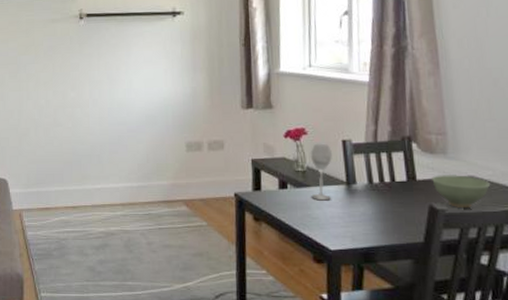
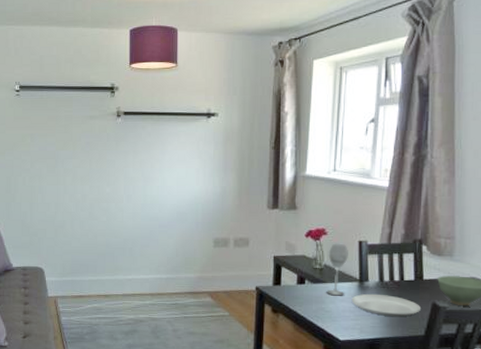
plate: none [339,197,418,223] -> present [351,293,422,317]

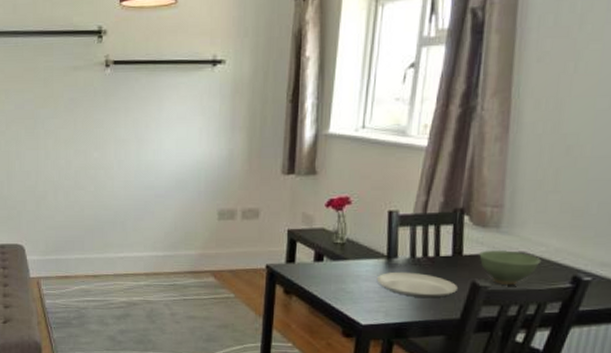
wineglass: present [326,243,348,296] -> none [347,214,376,275]

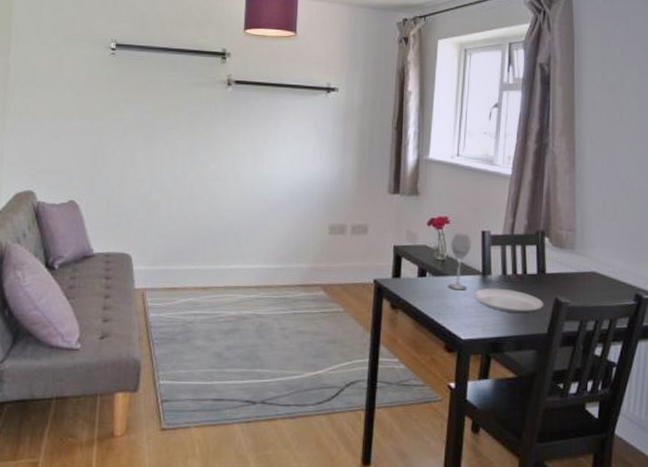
wineglass: none [347,214,376,275] -> present [448,233,471,290]
bowl: present [479,249,542,285] -> none [559,268,610,301]

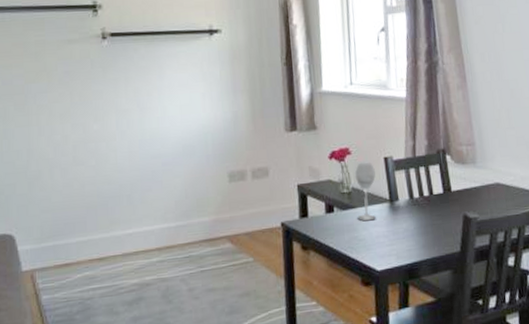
plate: present [474,288,544,314] -> none [384,212,454,236]

